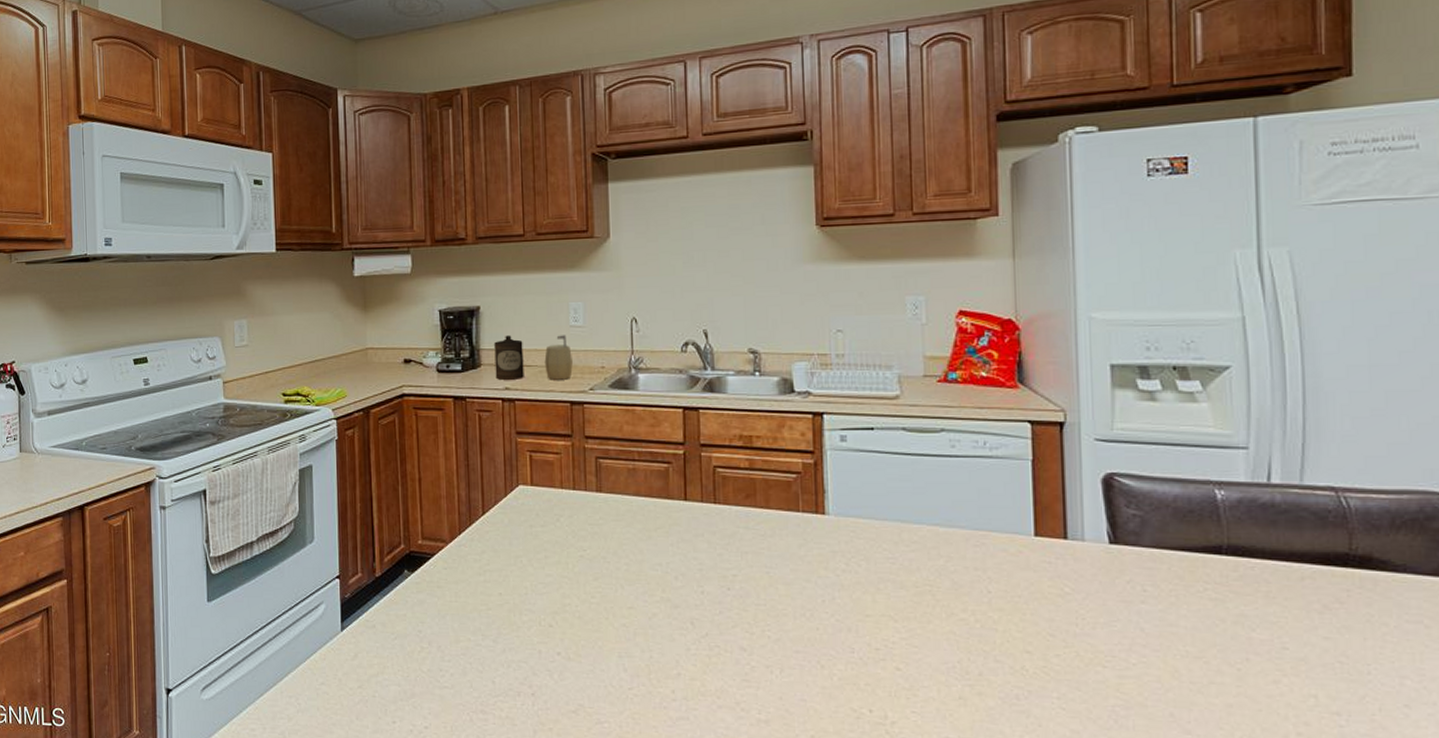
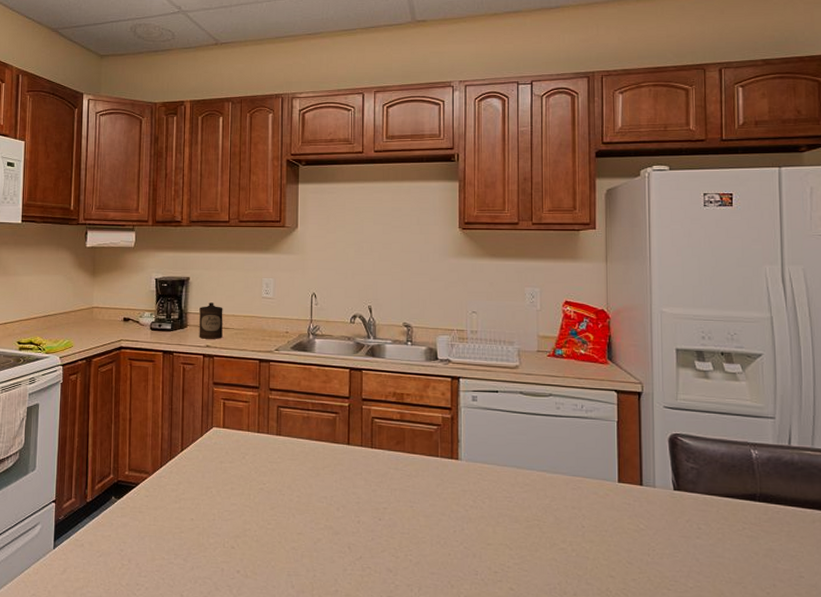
soap dispenser: present [544,335,573,380] -> none [240,304,263,341]

